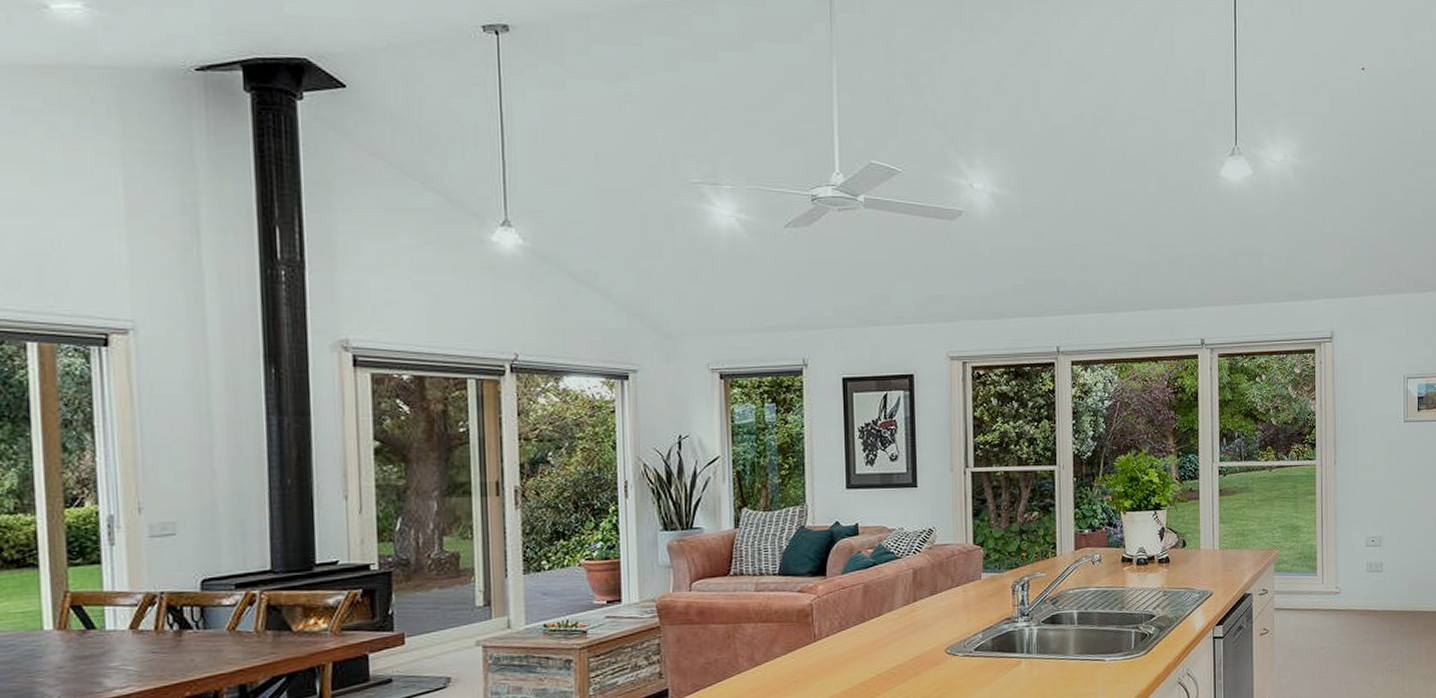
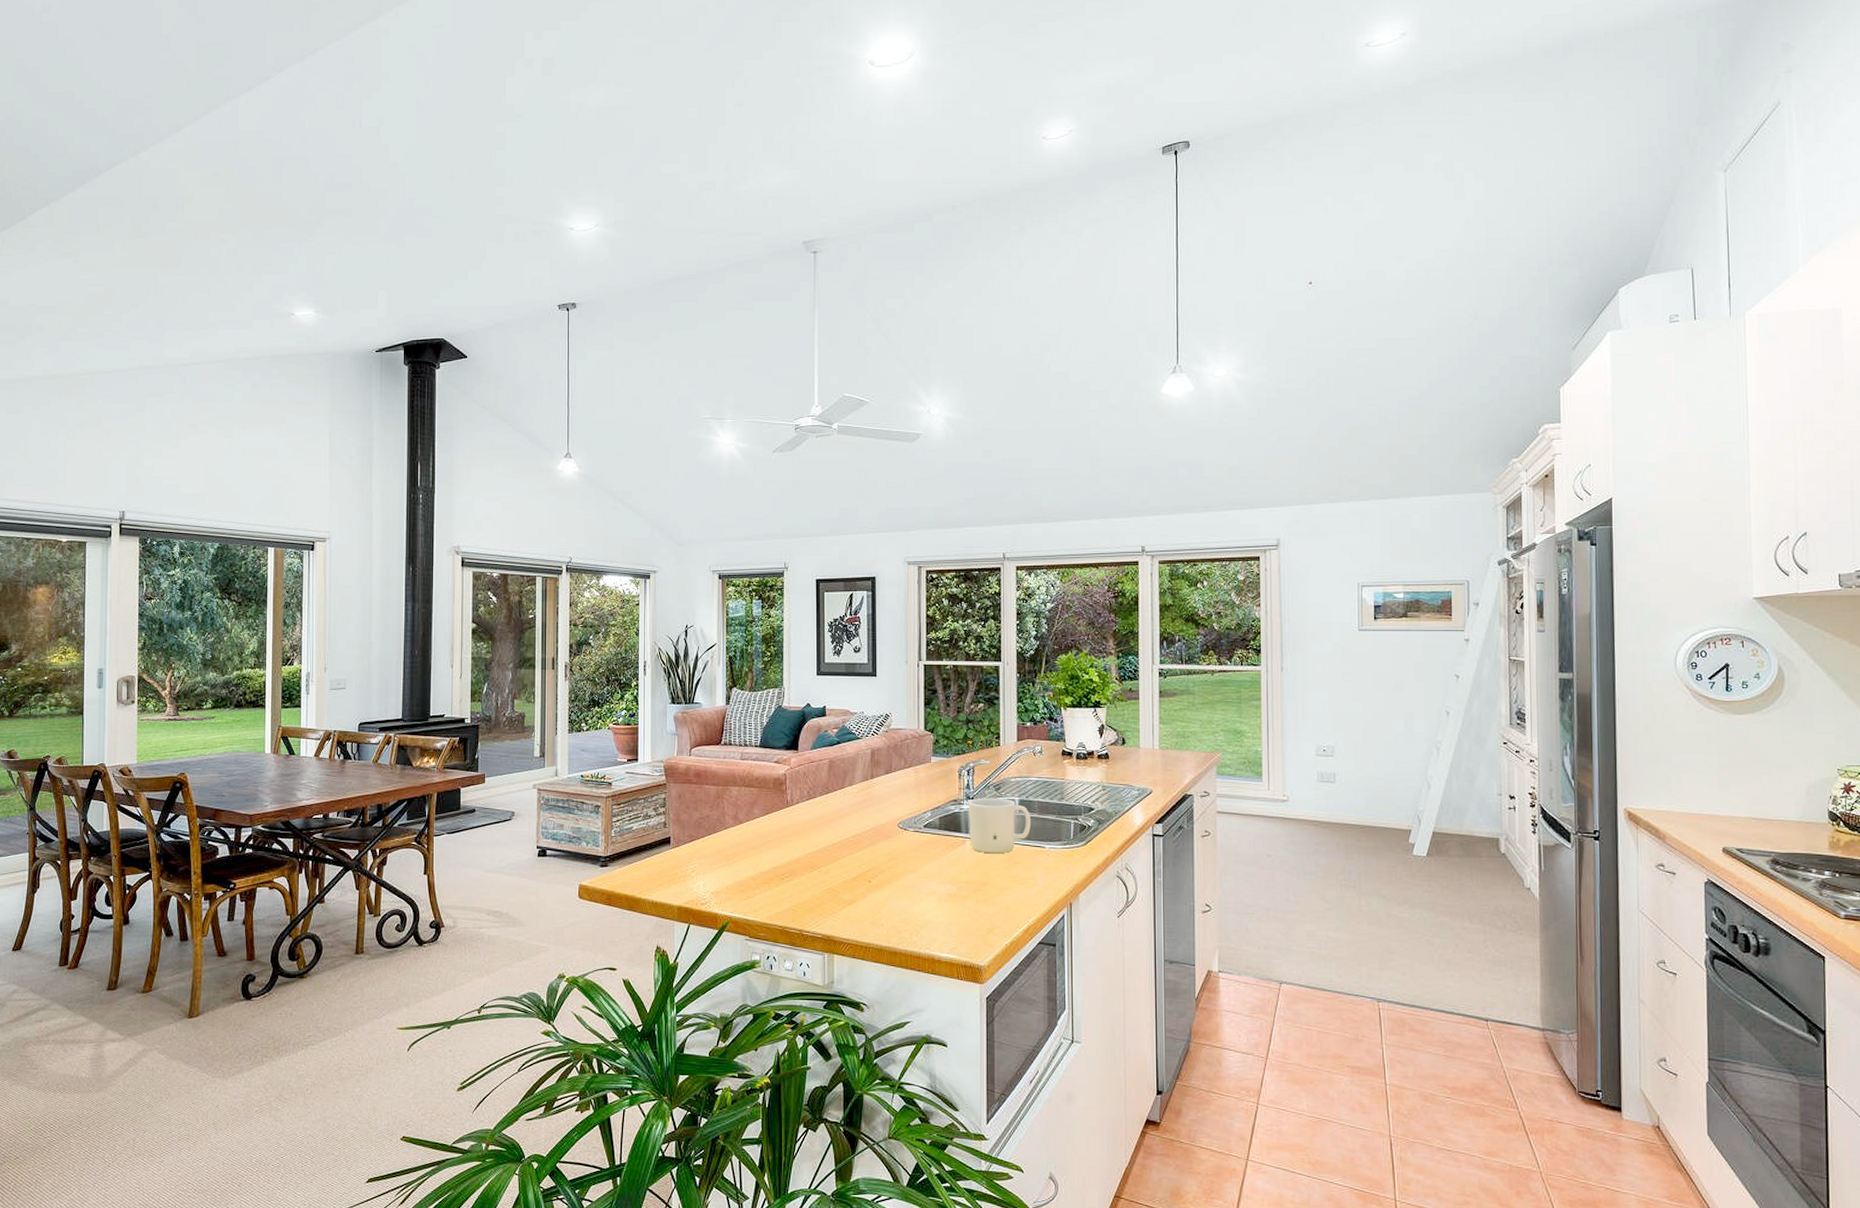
mug: none [1023,612,1091,673] -> present [968,797,1032,854]

